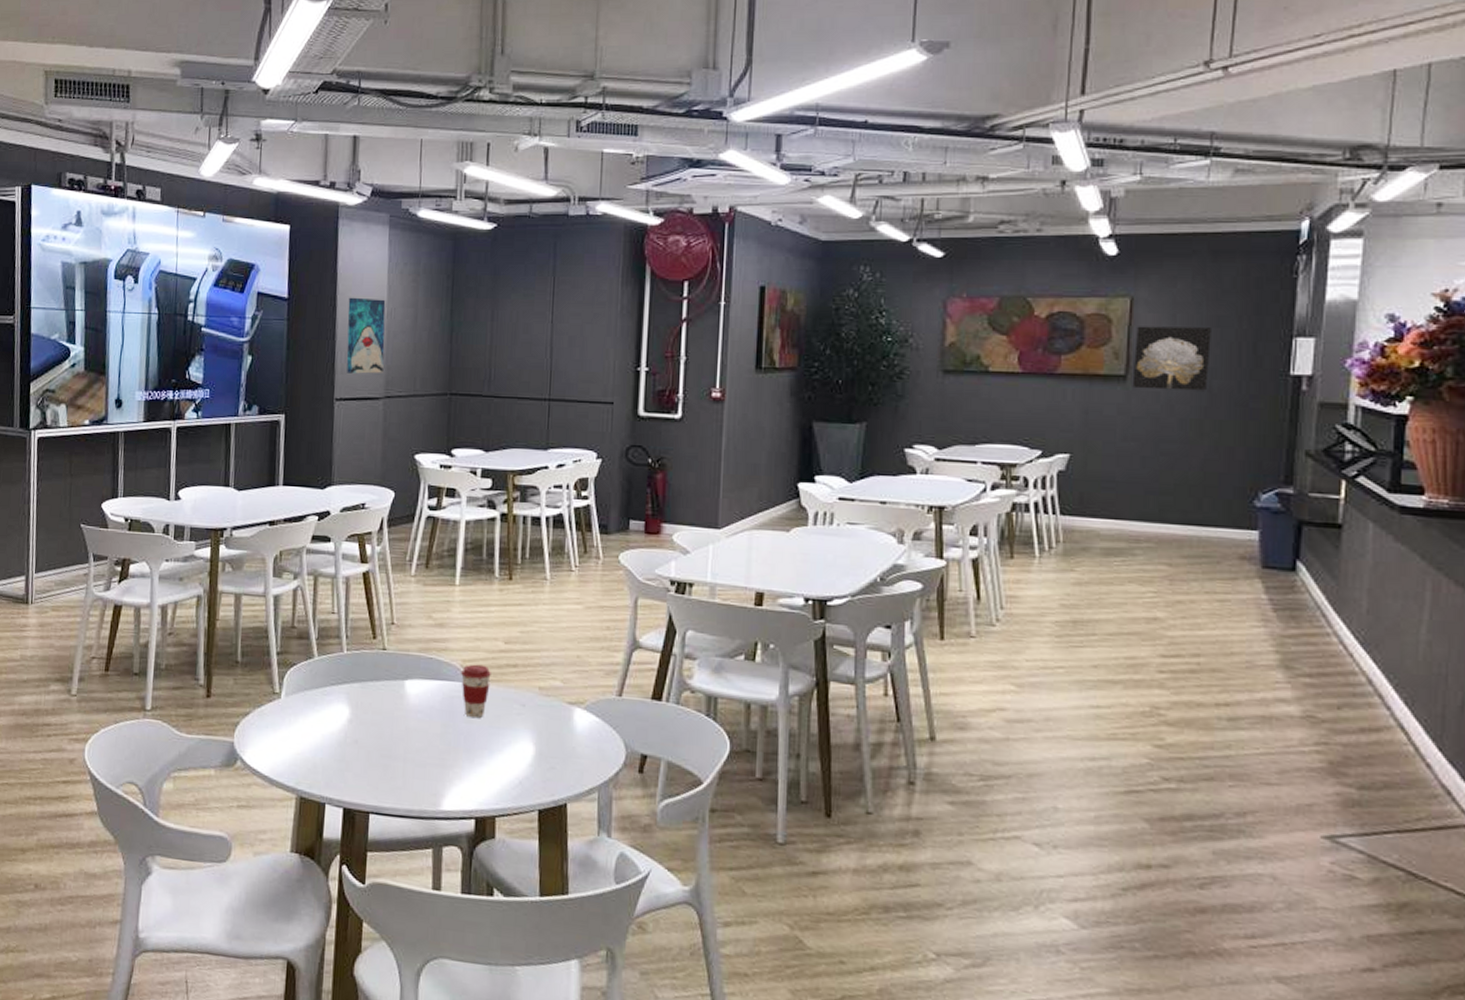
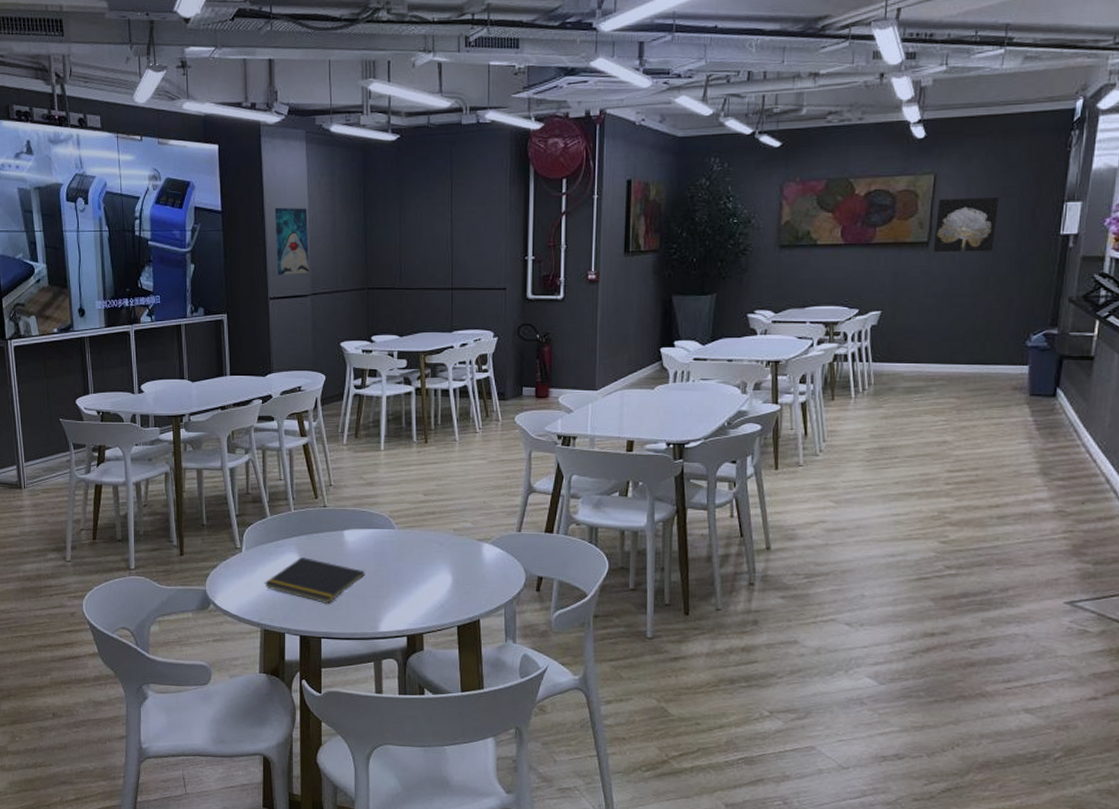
notepad: none [304,710,428,771] -> present [264,557,365,605]
coffee cup: present [461,664,491,719] -> none [389,514,414,557]

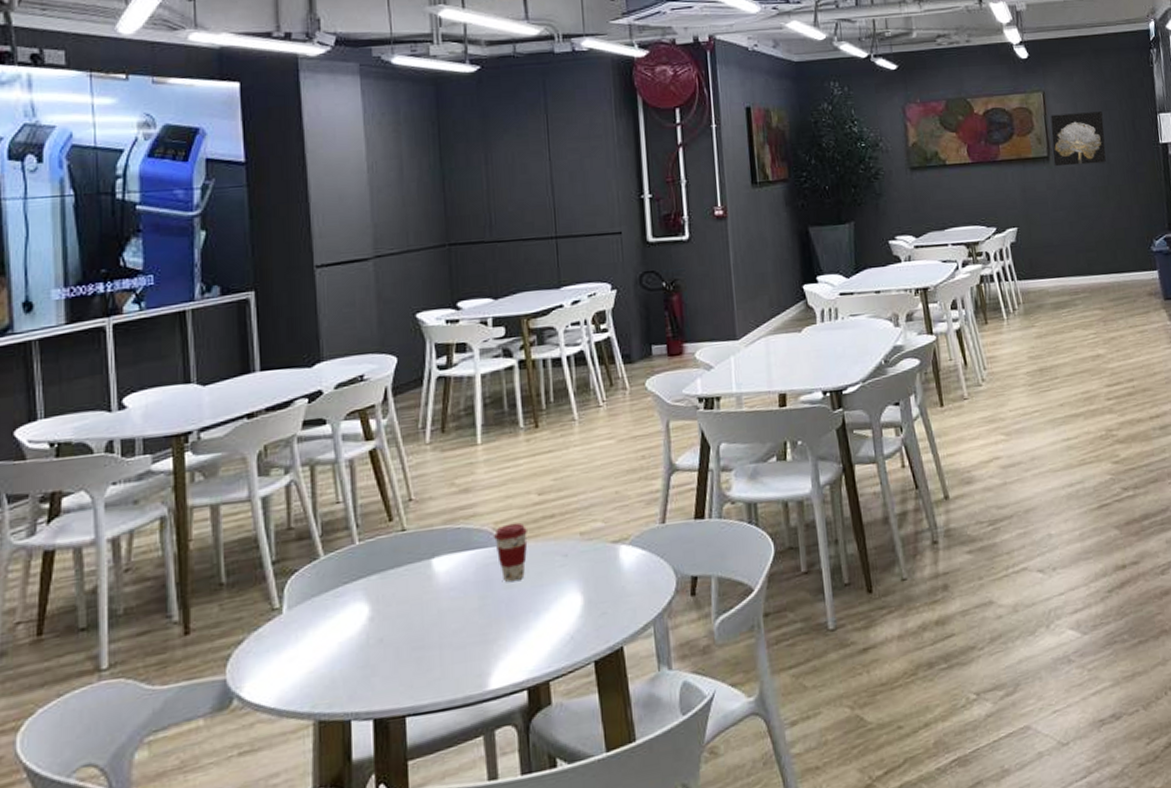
notepad: present [264,557,365,605] -> none [316,605,465,667]
wall art: present [275,207,309,275] -> none [320,153,370,237]
coffee cup: none [389,514,414,557] -> present [494,522,528,583]

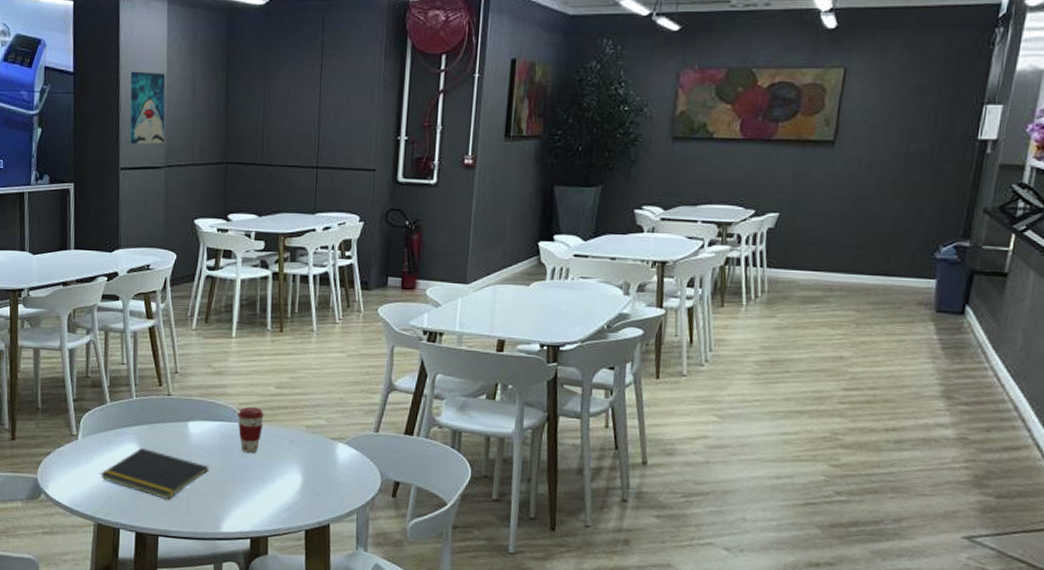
notepad: none [316,605,465,667] -> present [100,448,209,500]
wall art: none [320,153,370,237] -> present [130,71,166,145]
wall art: present [1050,111,1106,167] -> none [839,95,913,155]

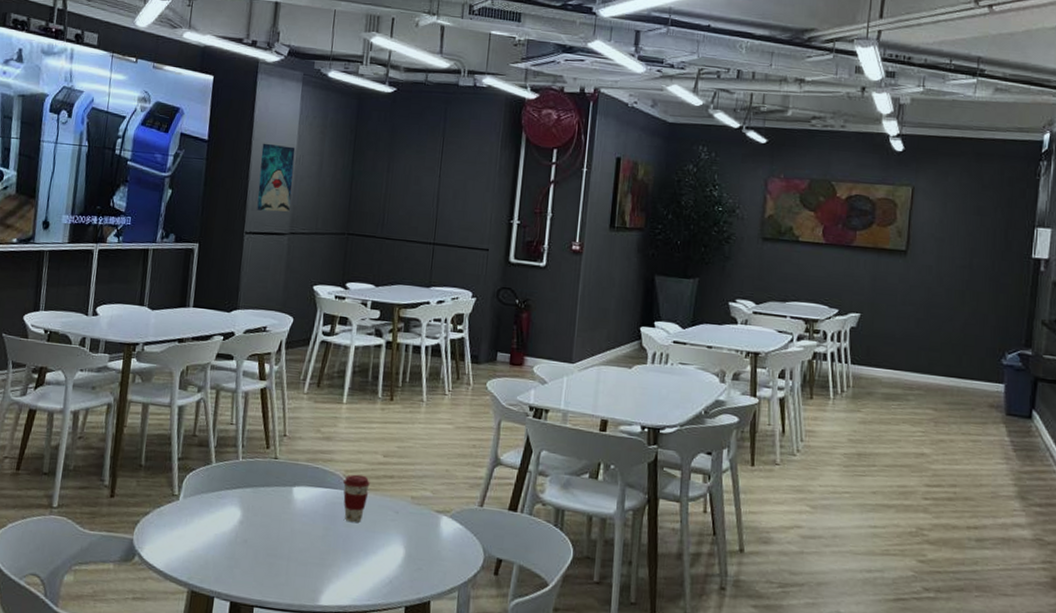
notepad: present [100,448,209,500] -> none [198,512,311,569]

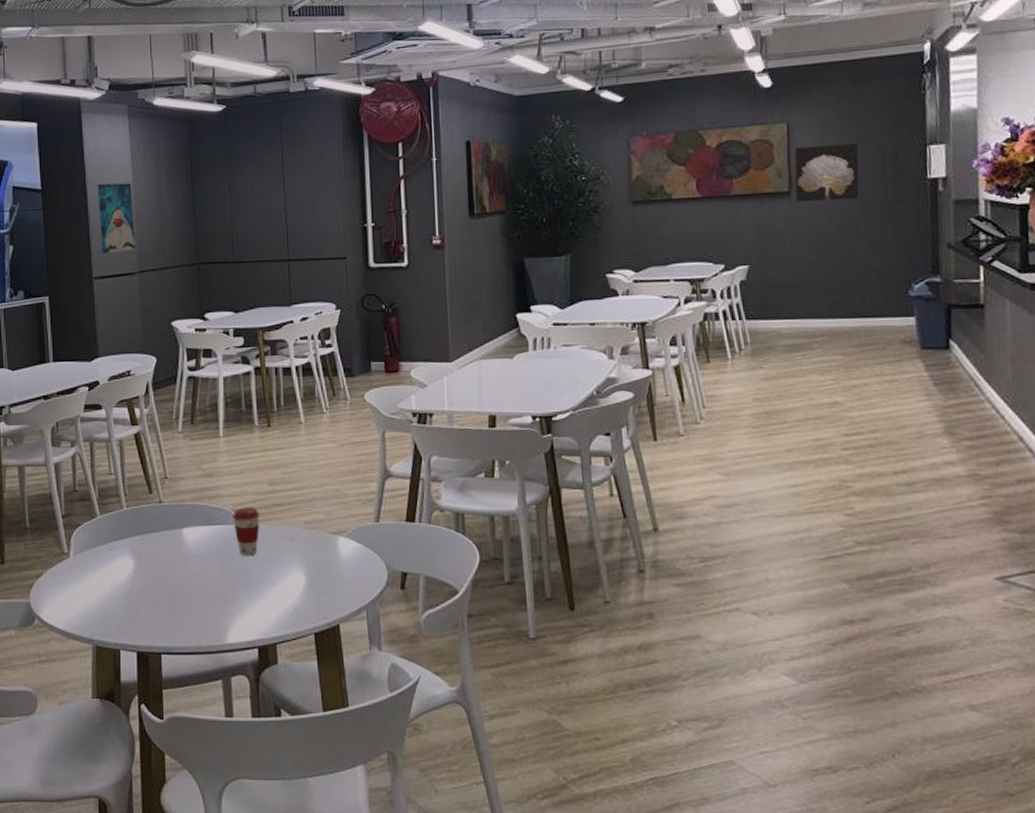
wall art: none [911,211,973,267] -> present [794,143,860,203]

